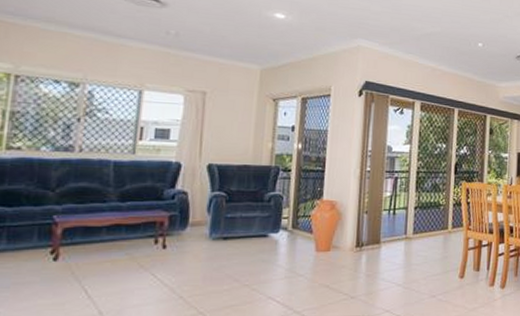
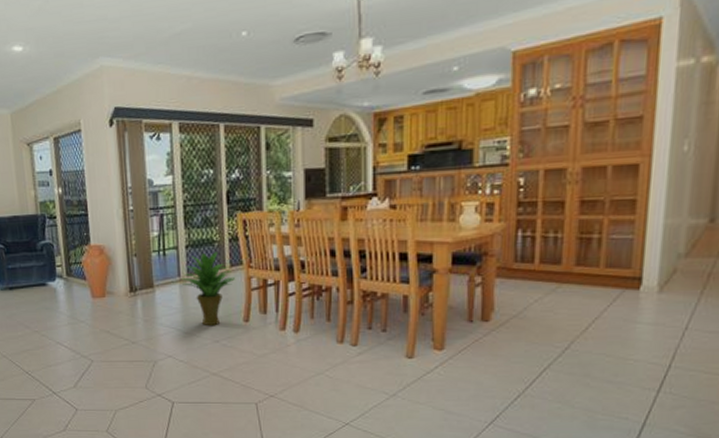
potted plant: none [407,214,455,282] -> present [181,252,235,326]

